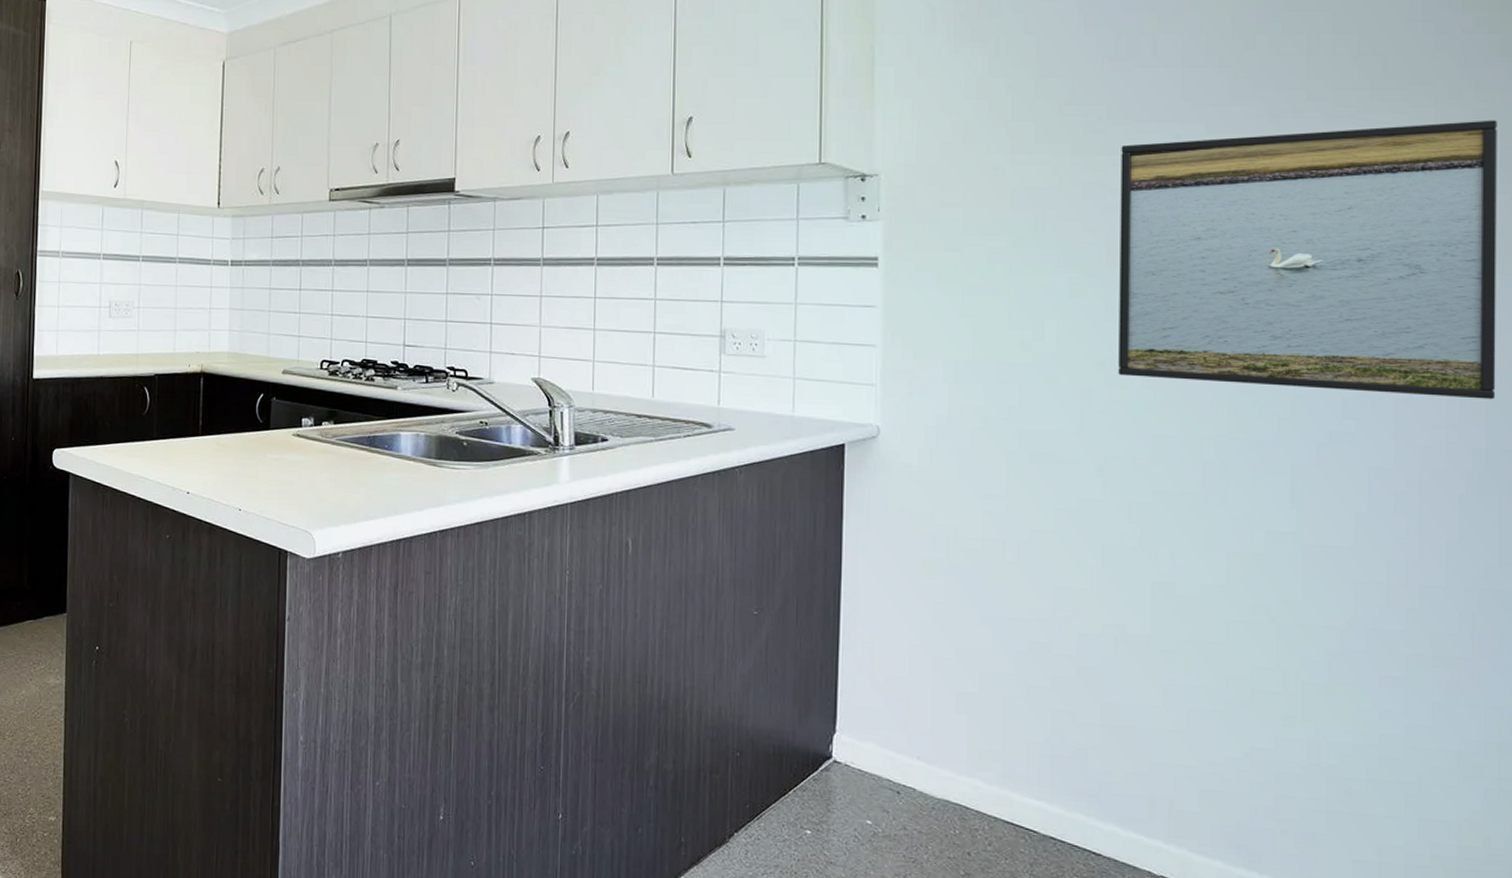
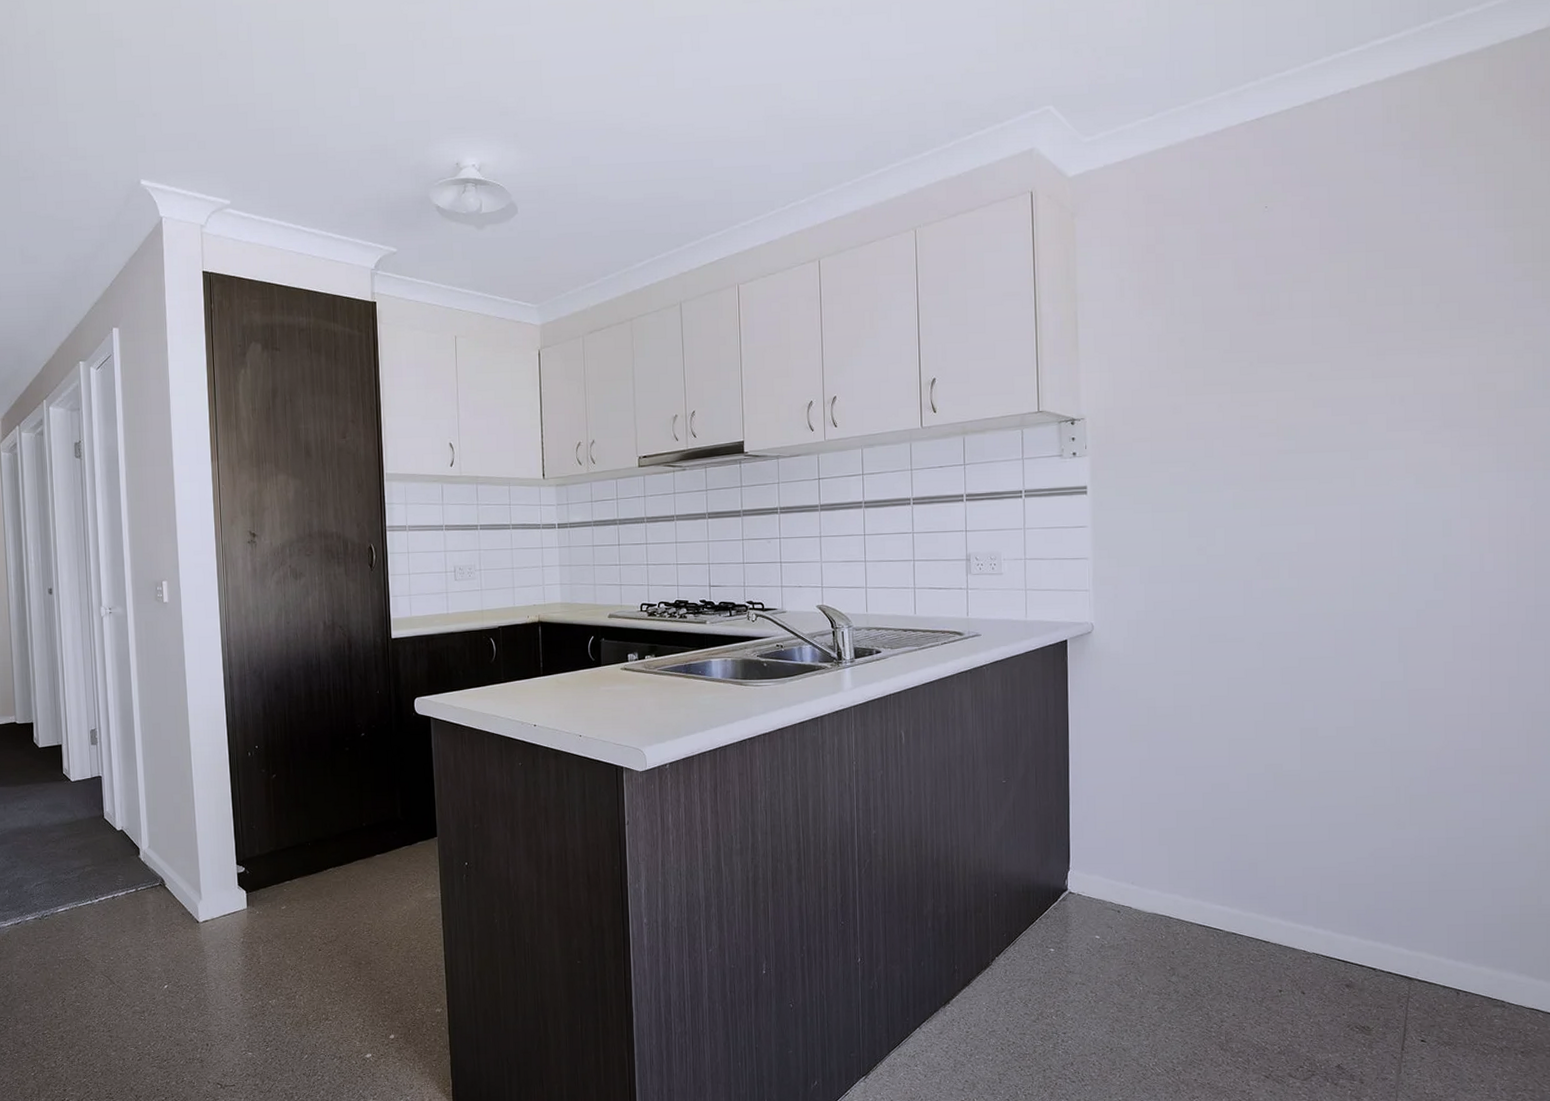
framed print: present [1118,120,1497,400] -> none [1268,349,1541,569]

